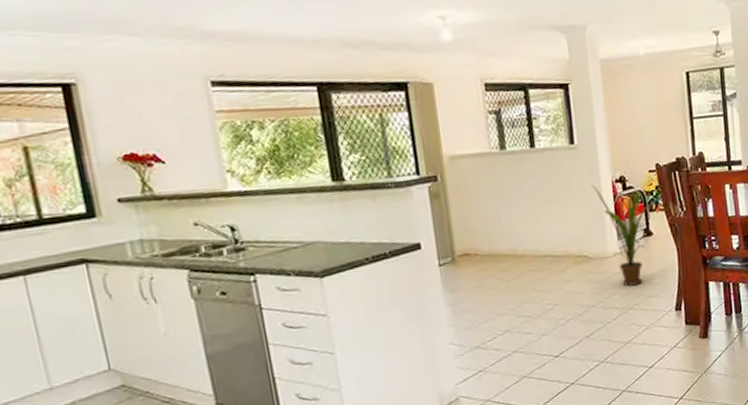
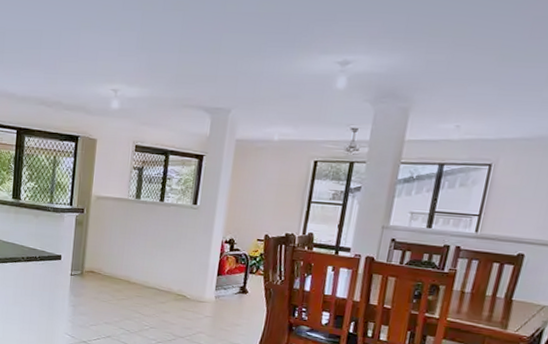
house plant: present [591,180,654,286] -> none [203,240,260,331]

